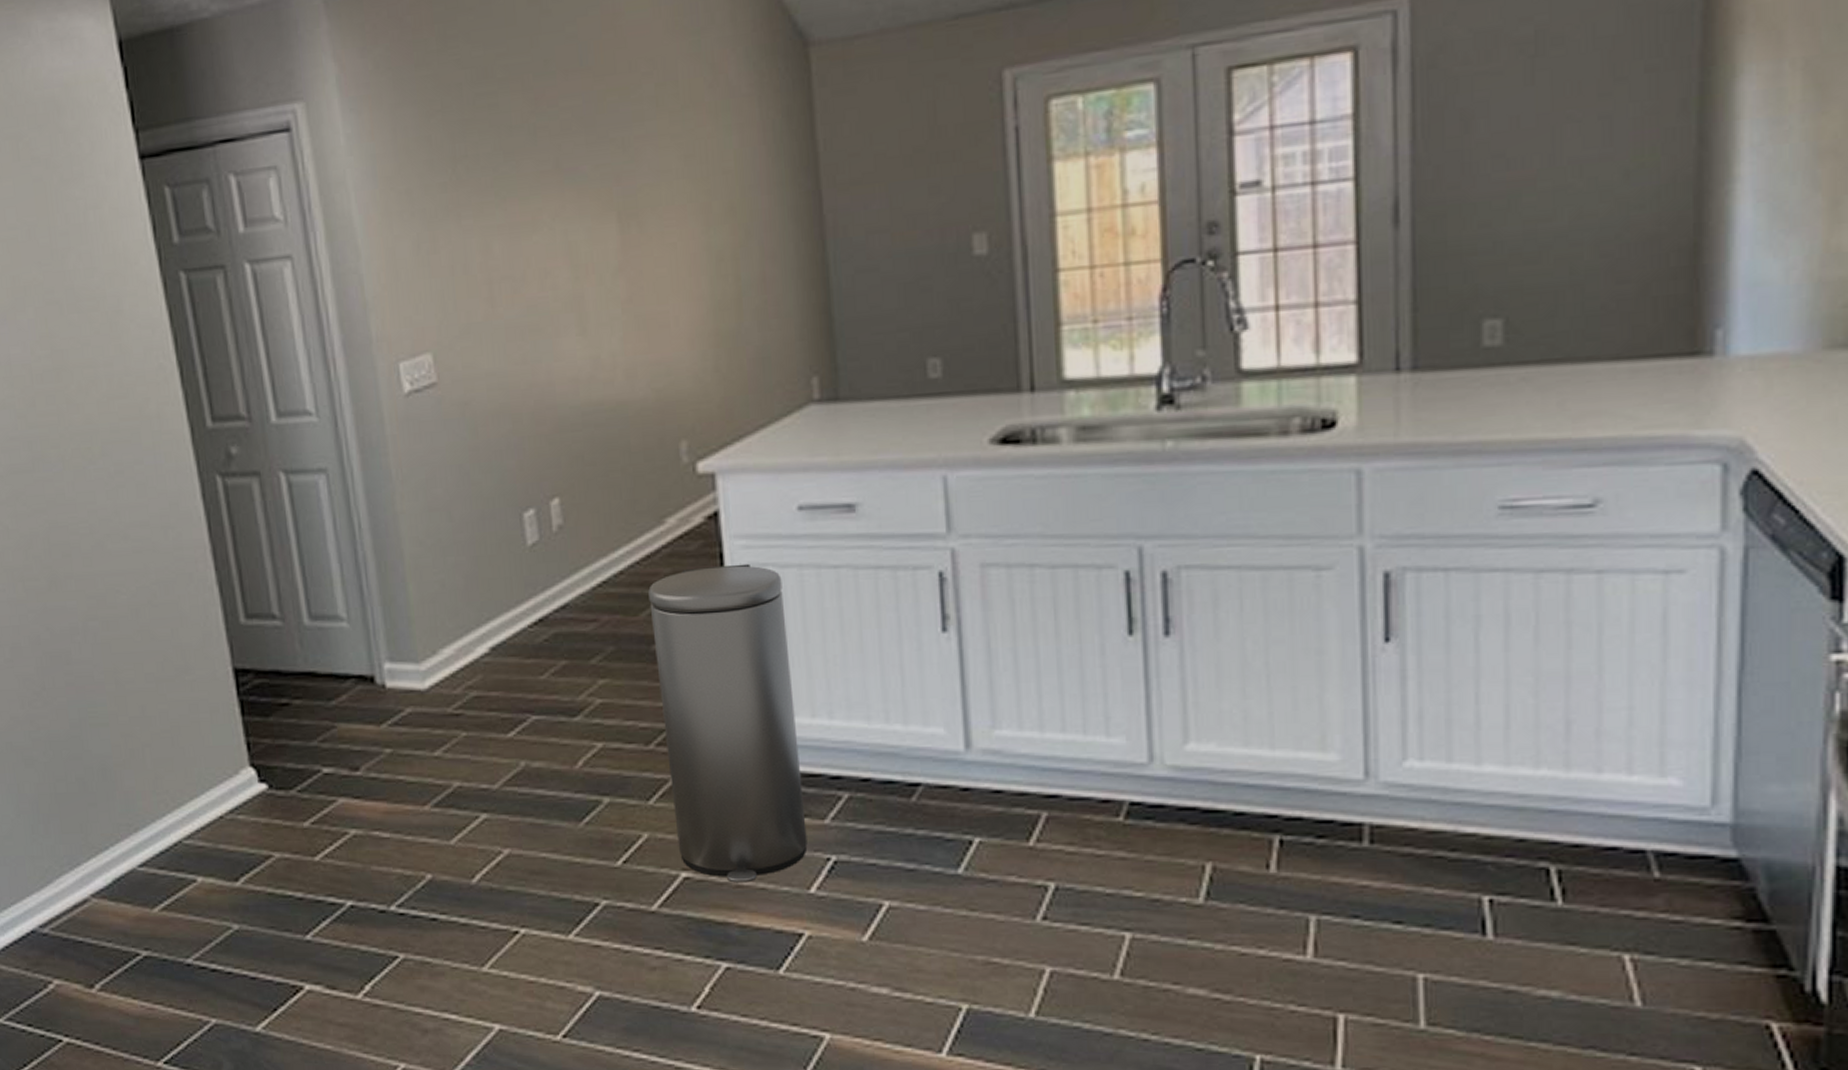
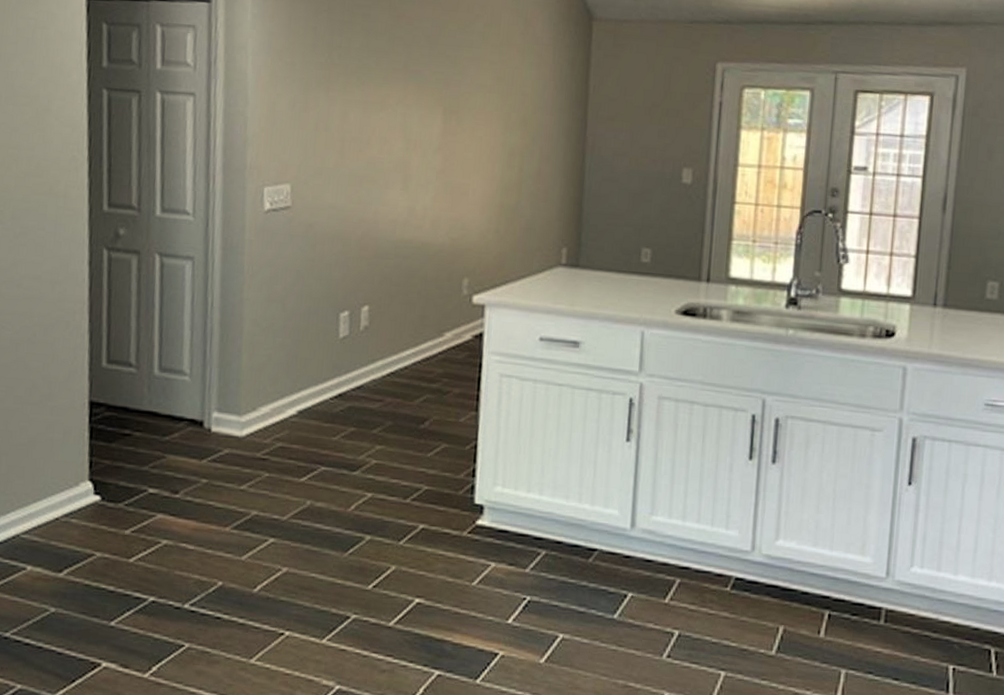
pedal bin: present [648,563,808,883] -> none [416,371,521,611]

